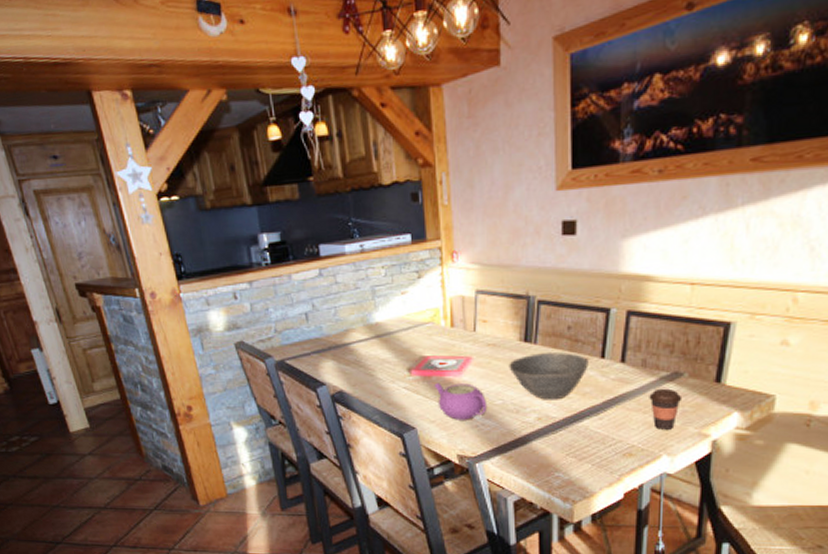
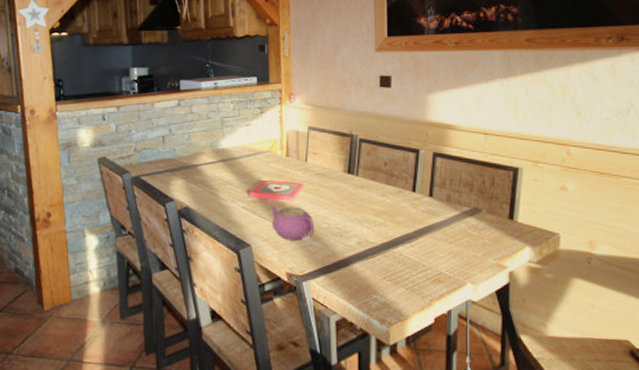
bowl: present [509,351,589,400] -> none [334,183,402,227]
coffee cup: present [649,388,683,430] -> none [454,221,482,260]

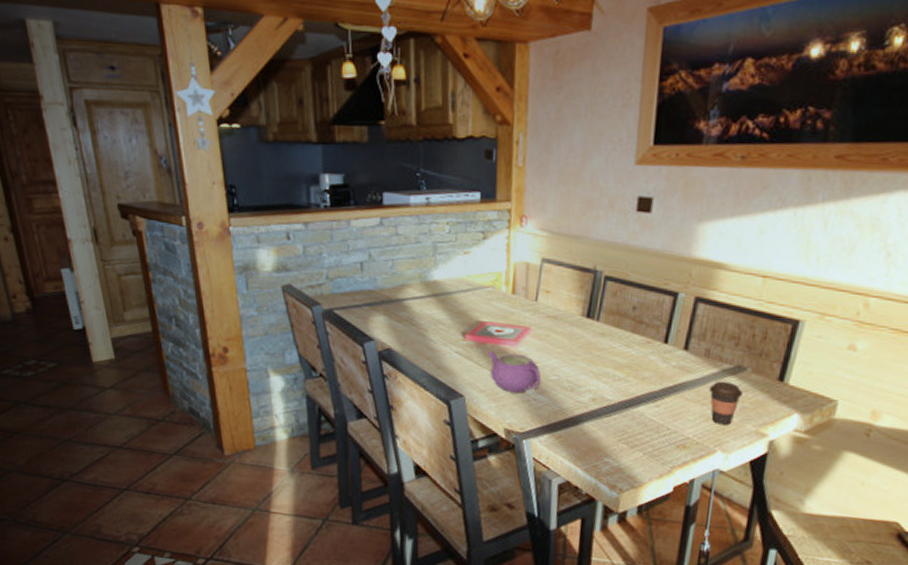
coffee cup: none [454,221,482,260] -> present [709,381,743,425]

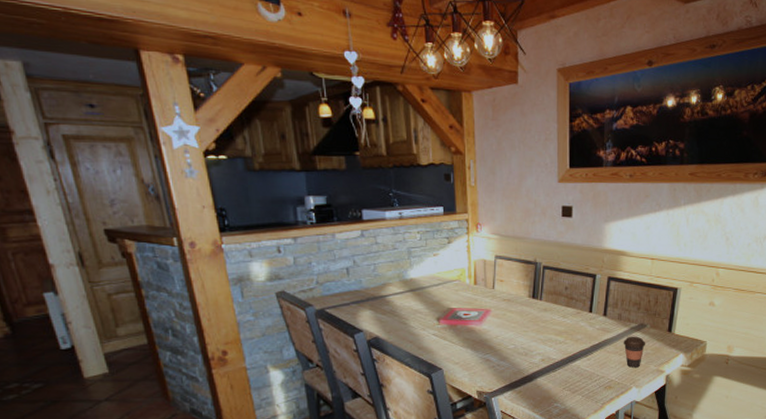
teapot: present [488,350,542,393] -> none [459,330,502,362]

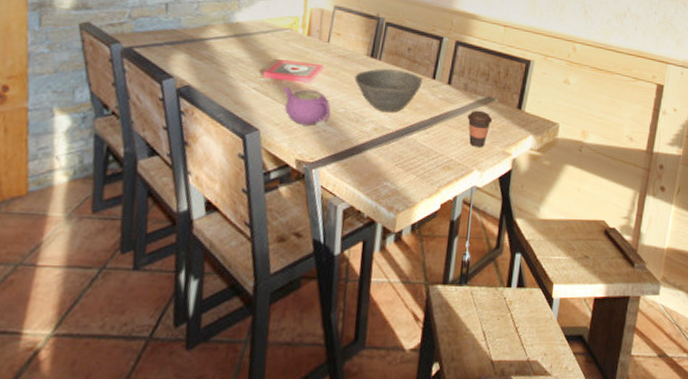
teapot: none [459,330,502,362] -> present [283,86,331,125]
bowl: none [520,306,580,345] -> present [354,68,422,113]

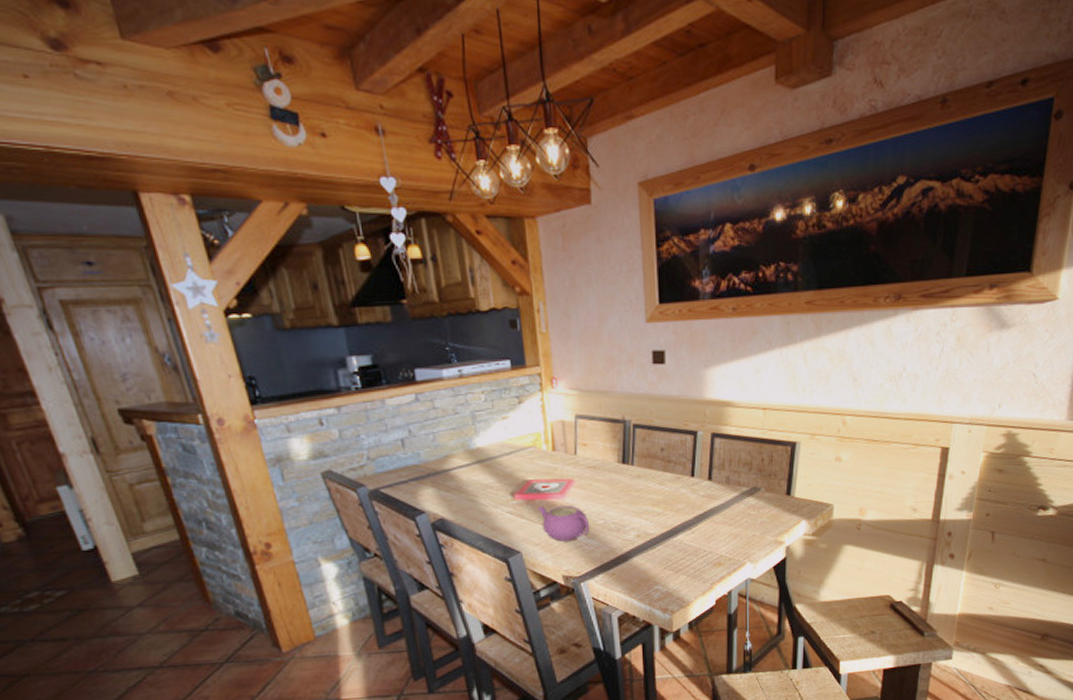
bowl: present [354,68,422,113] -> none [609,472,681,518]
coffee cup: present [467,110,493,147] -> none [733,502,761,540]

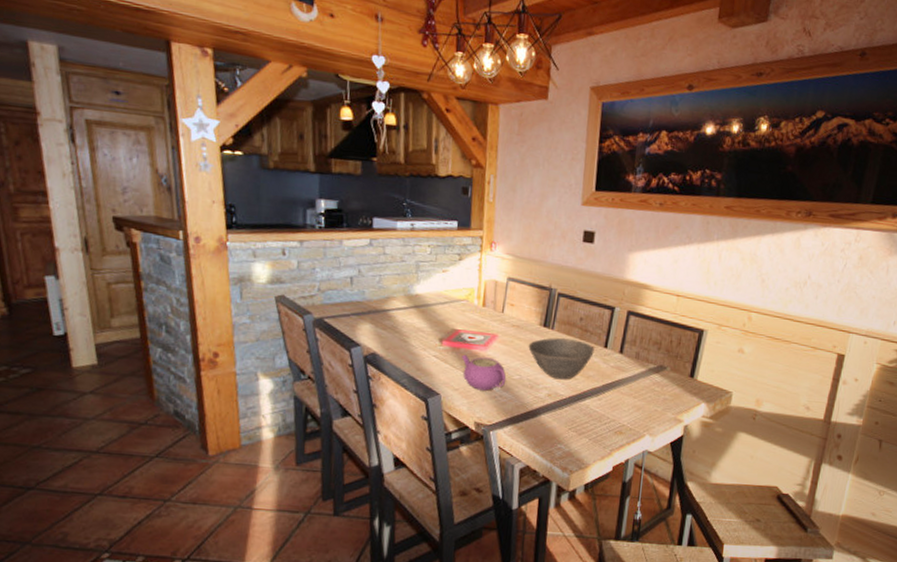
bowl: none [609,472,681,518] -> present [528,337,594,380]

